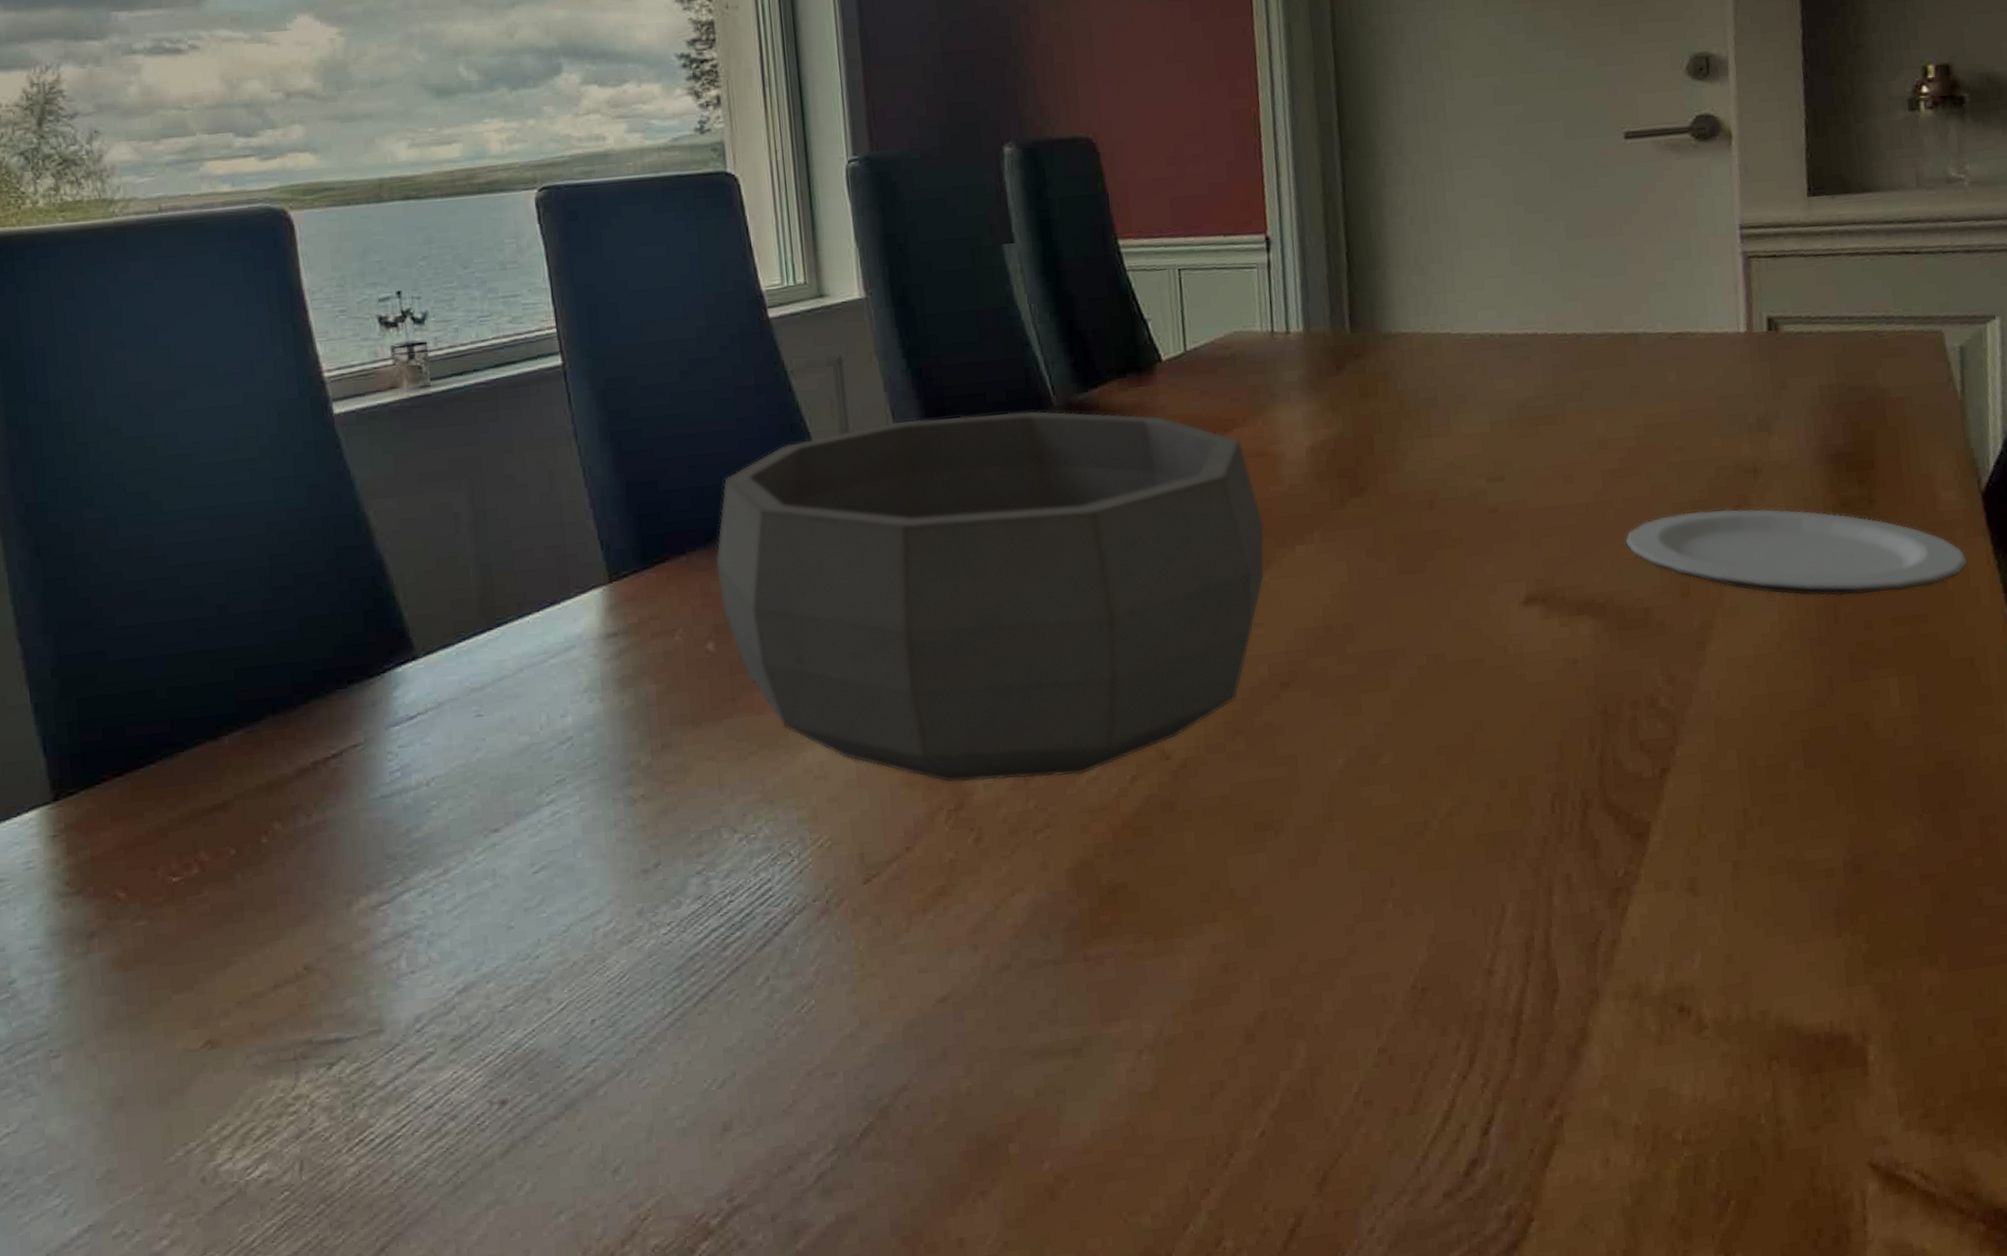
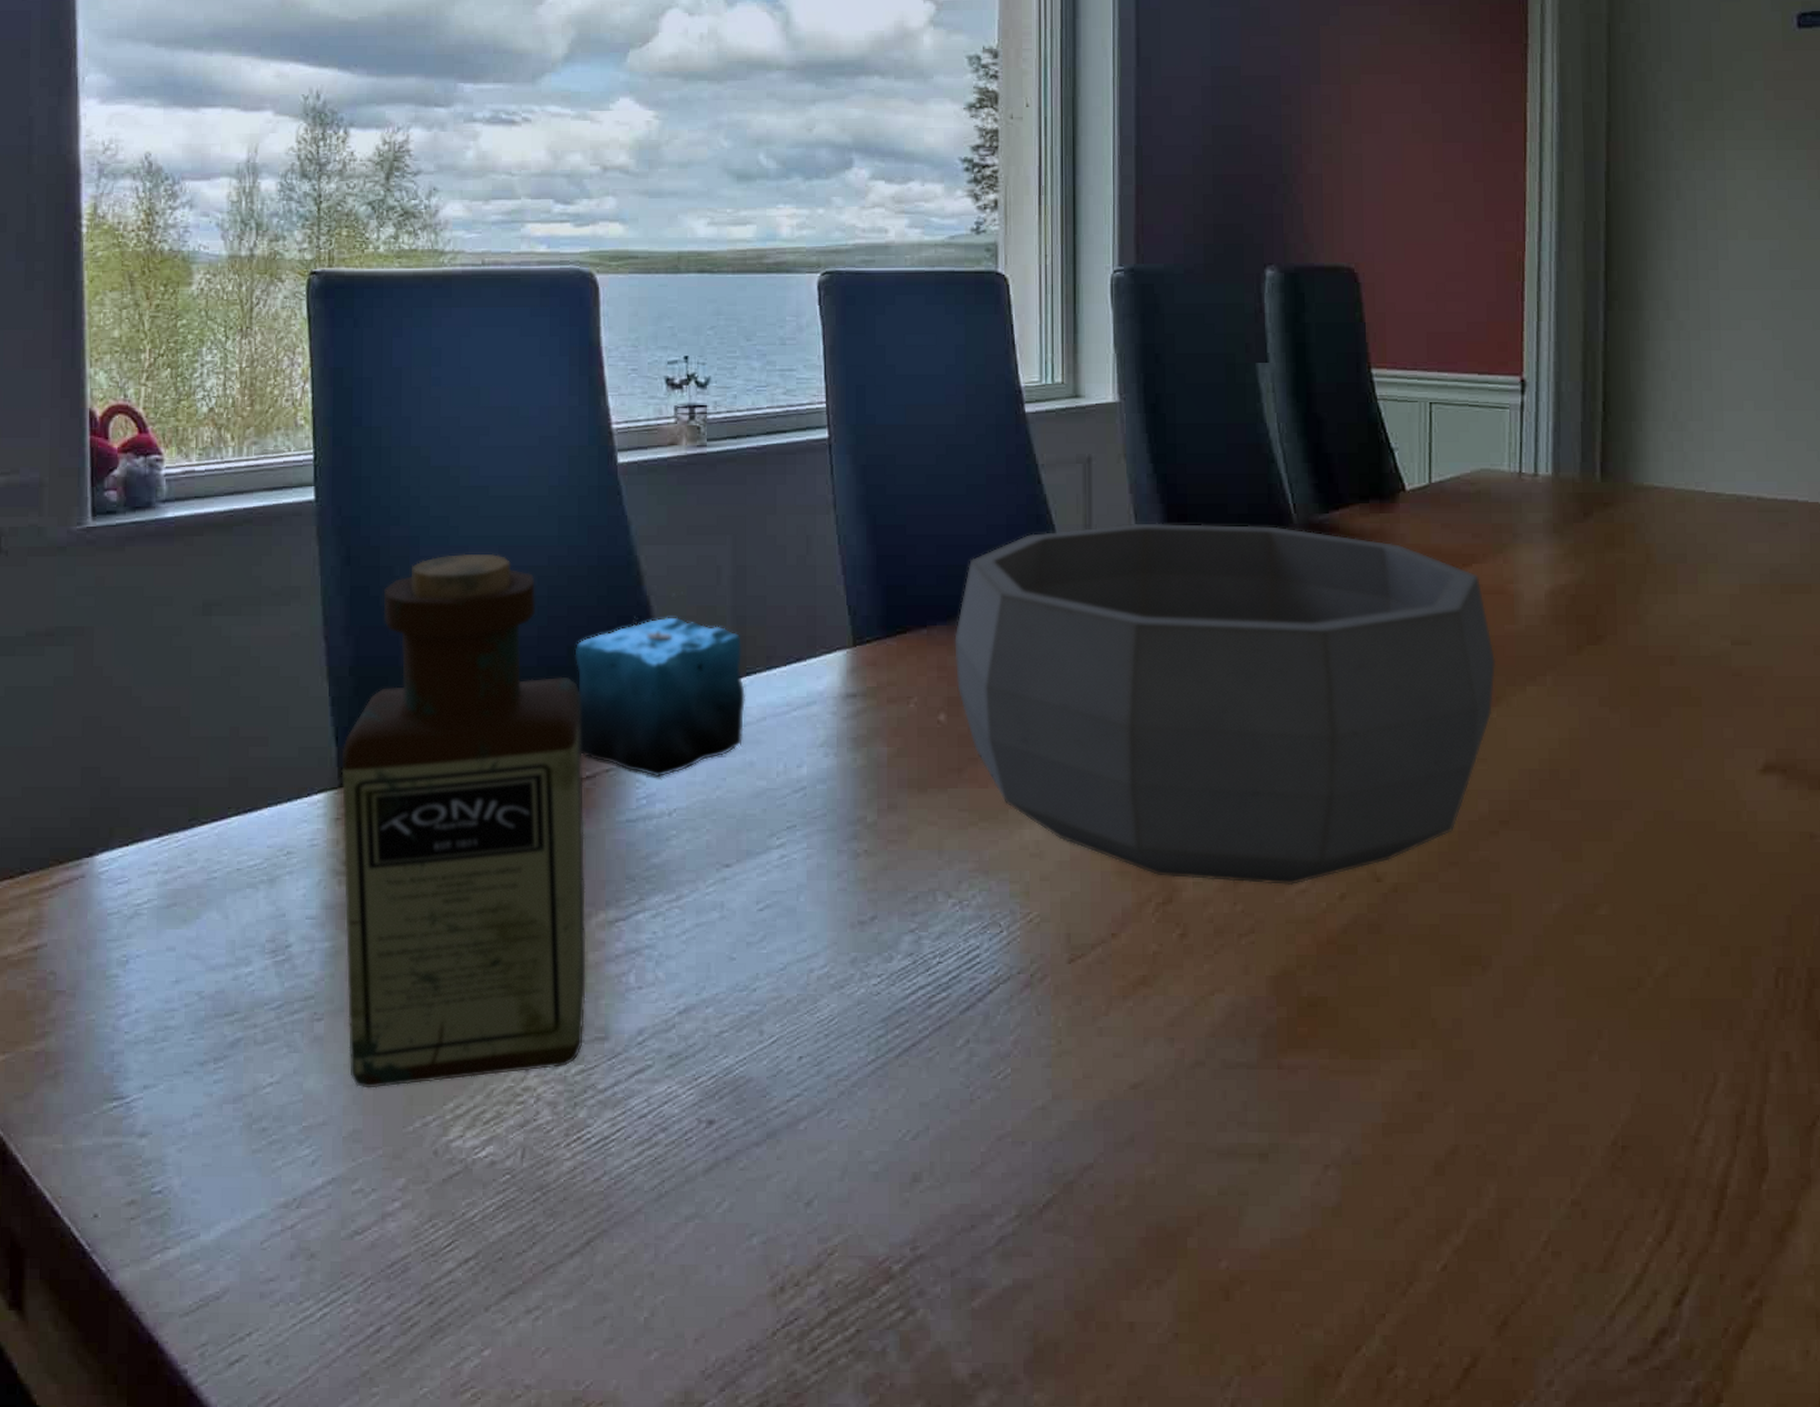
bottle: none [51,526,356,1124] -> present [341,553,586,1089]
candle: none [305,545,500,747] -> present [574,592,746,778]

